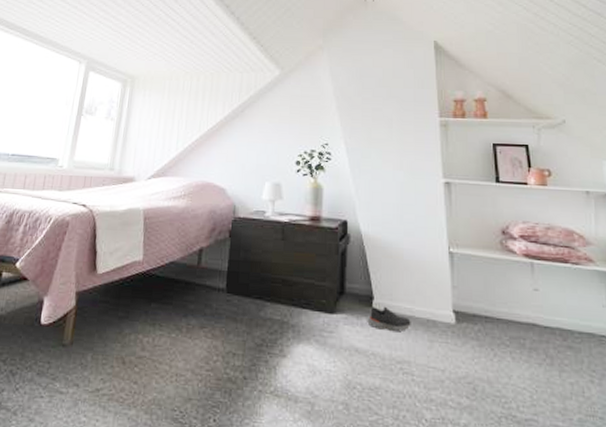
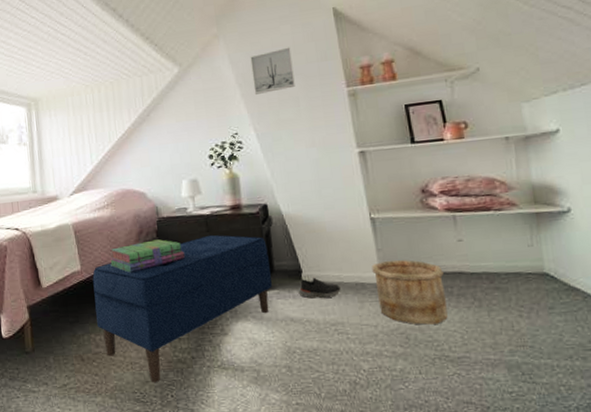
bench: none [148,243,341,401] -> present [92,234,272,382]
stack of books: none [175,240,255,272] -> present [110,239,185,273]
wall art: none [350,69,390,110] -> present [250,47,295,95]
wooden bucket: none [445,300,518,378] -> present [372,260,448,325]

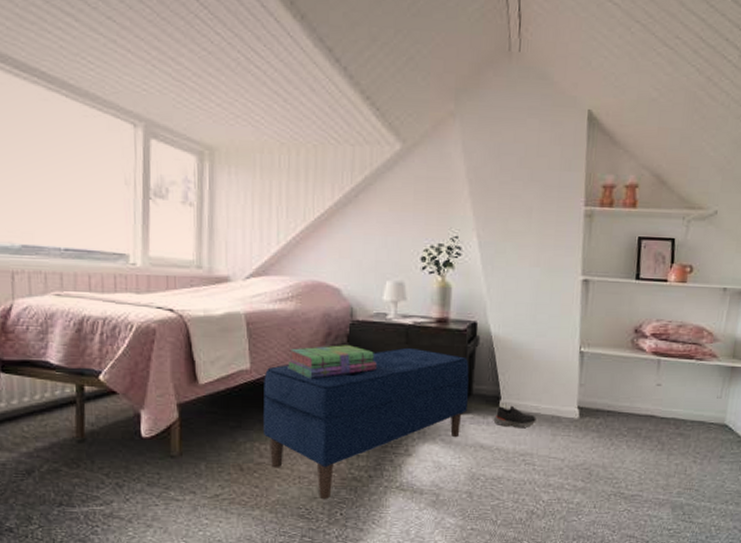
wall art: present [250,47,295,95] -> none [484,146,534,196]
wooden bucket: present [372,260,448,325] -> none [570,397,637,463]

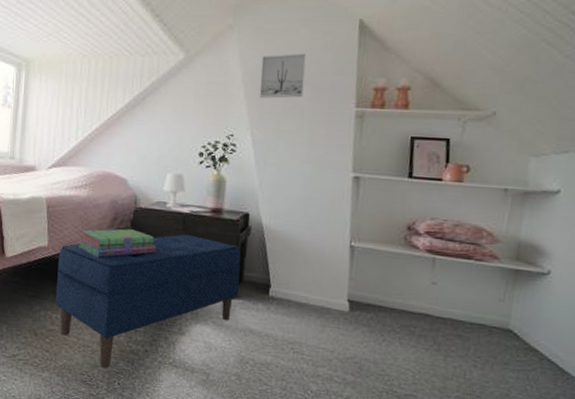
wall art: none [484,146,534,196] -> present [259,53,306,98]
shoe: present [493,405,536,427] -> none [263,294,306,316]

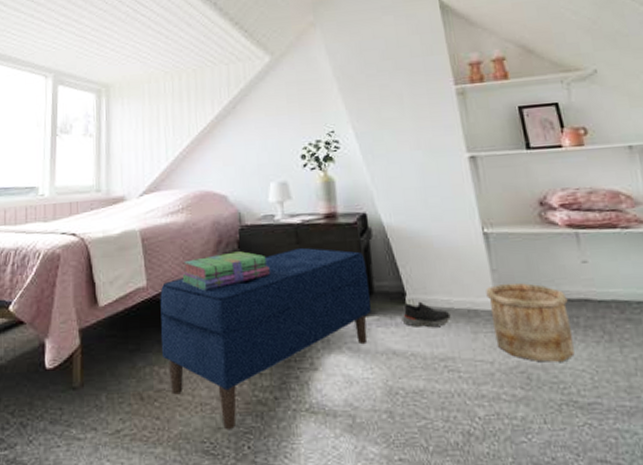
wall art: present [259,53,306,98] -> none [349,39,398,89]
shoe: none [263,294,306,316] -> present [401,301,451,327]
wooden bucket: none [340,291,410,360] -> present [486,283,575,362]

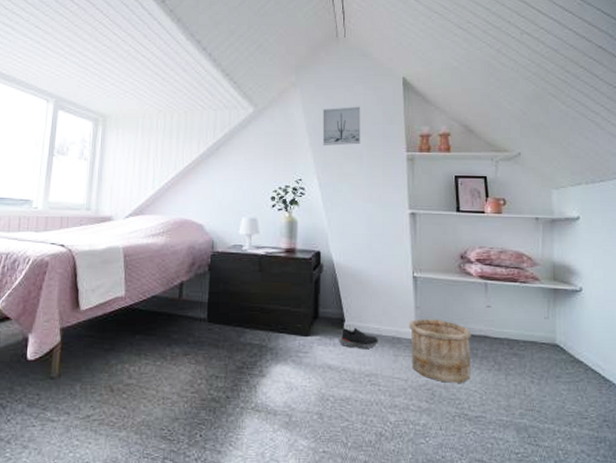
bench: present [160,247,371,429] -> none [133,275,315,420]
stack of books: present [182,251,270,291] -> none [157,273,234,304]
wall art: none [349,39,398,89] -> present [322,106,361,146]

